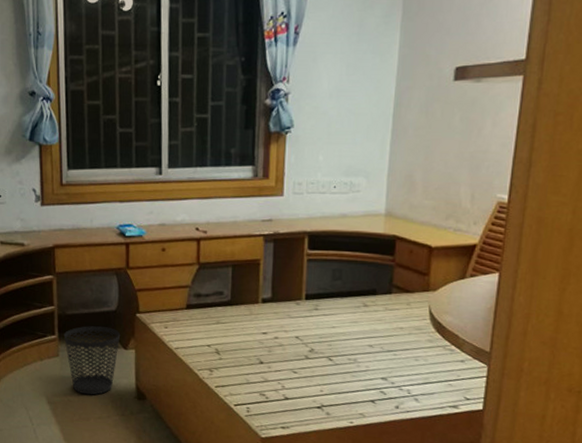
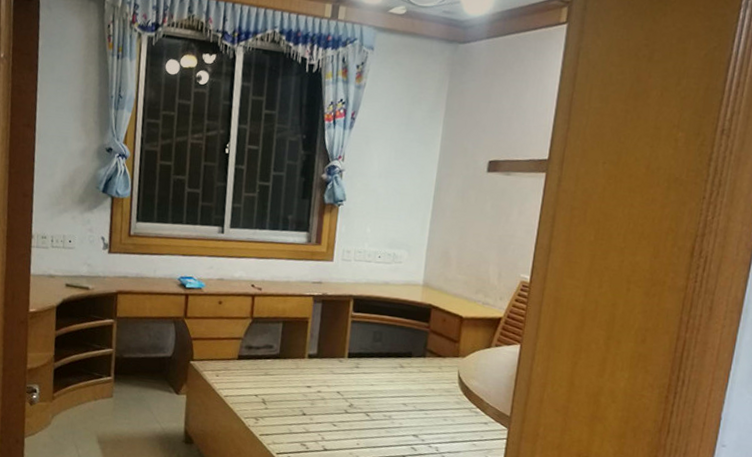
wastebasket: present [63,326,121,395] -> none [119,369,174,437]

